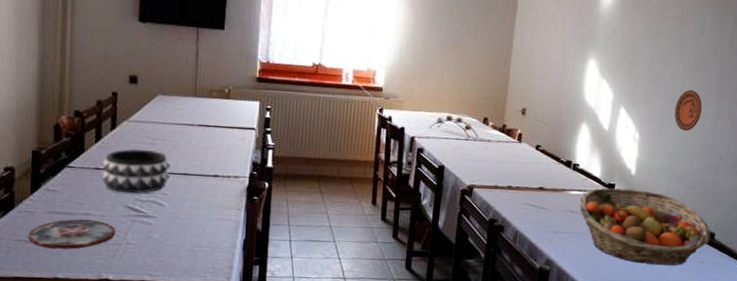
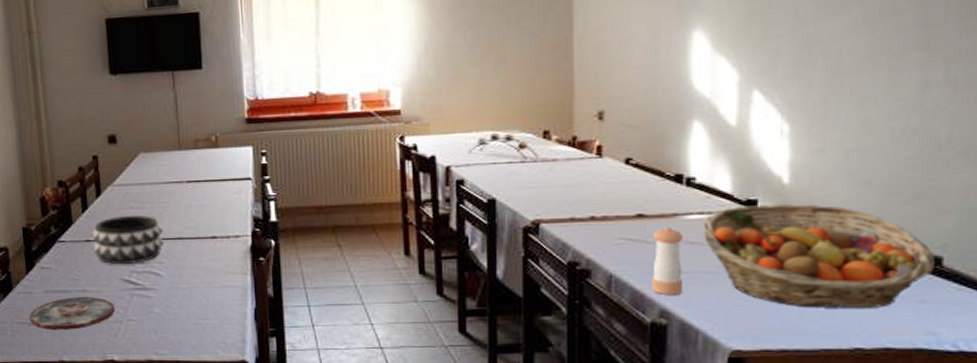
pepper shaker: none [543,198,568,249] -> present [652,227,684,295]
decorative plate: present [674,89,702,131] -> none [846,50,895,112]

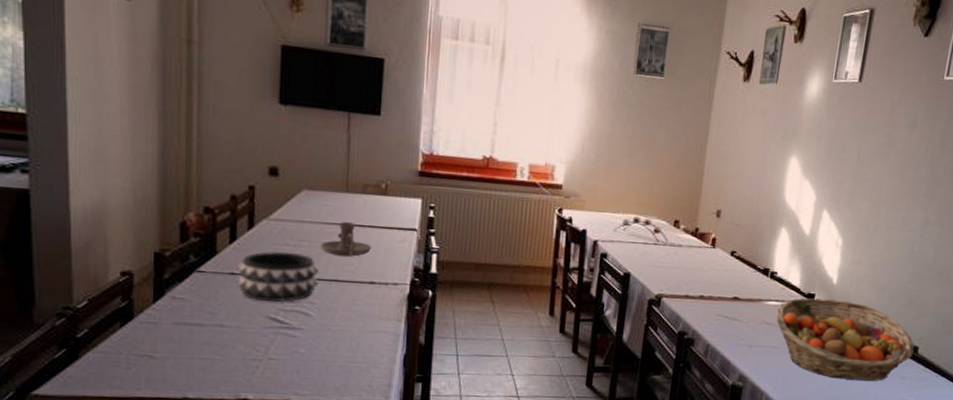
plate: present [29,297,116,330] -> none [151,331,256,366]
candle holder: none [161,179,209,214] -> present [320,222,372,257]
pepper shaker: present [652,227,684,295] -> none [736,309,764,364]

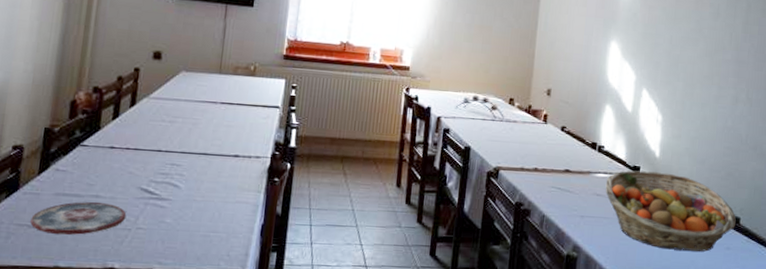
plate: none [151,331,256,366] -> present [30,202,127,235]
decorative bowl: present [236,251,319,302] -> none [115,126,190,174]
candle holder: present [320,222,372,257] -> none [192,100,238,132]

